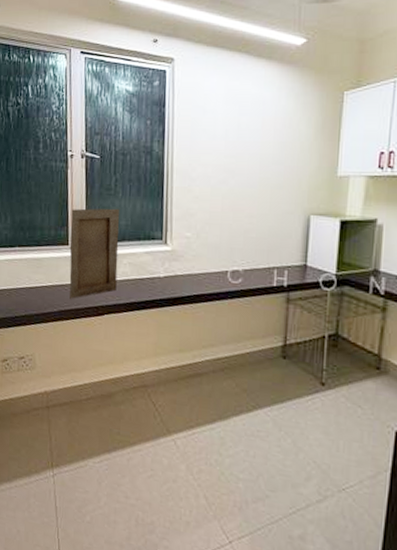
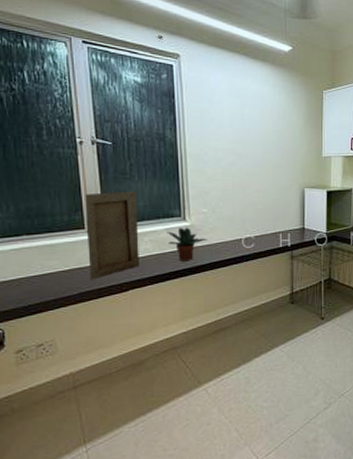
potted plant: none [146,251,189,291] -> present [167,227,208,261]

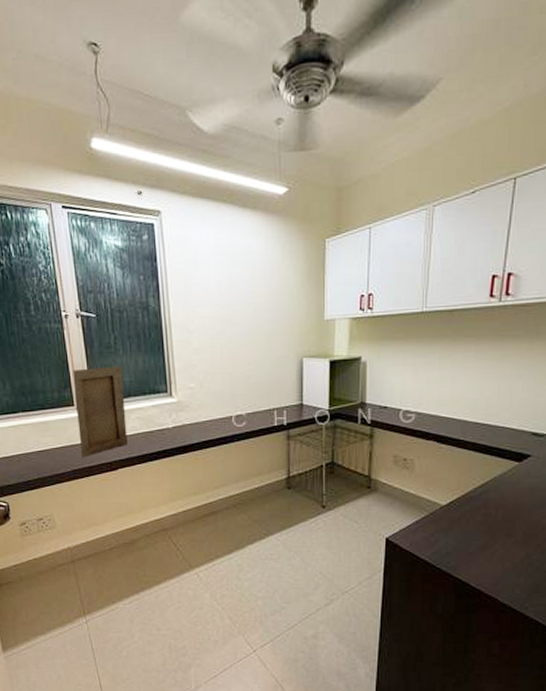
potted plant: present [167,227,208,261] -> none [153,404,196,440]

